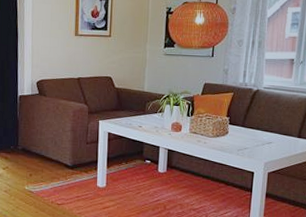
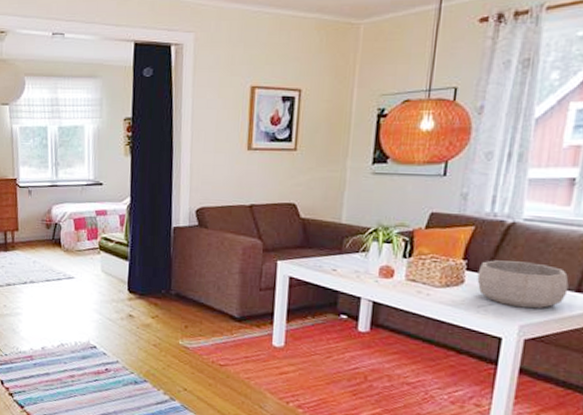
decorative bowl: none [236,117,293,151] -> present [477,260,569,309]

